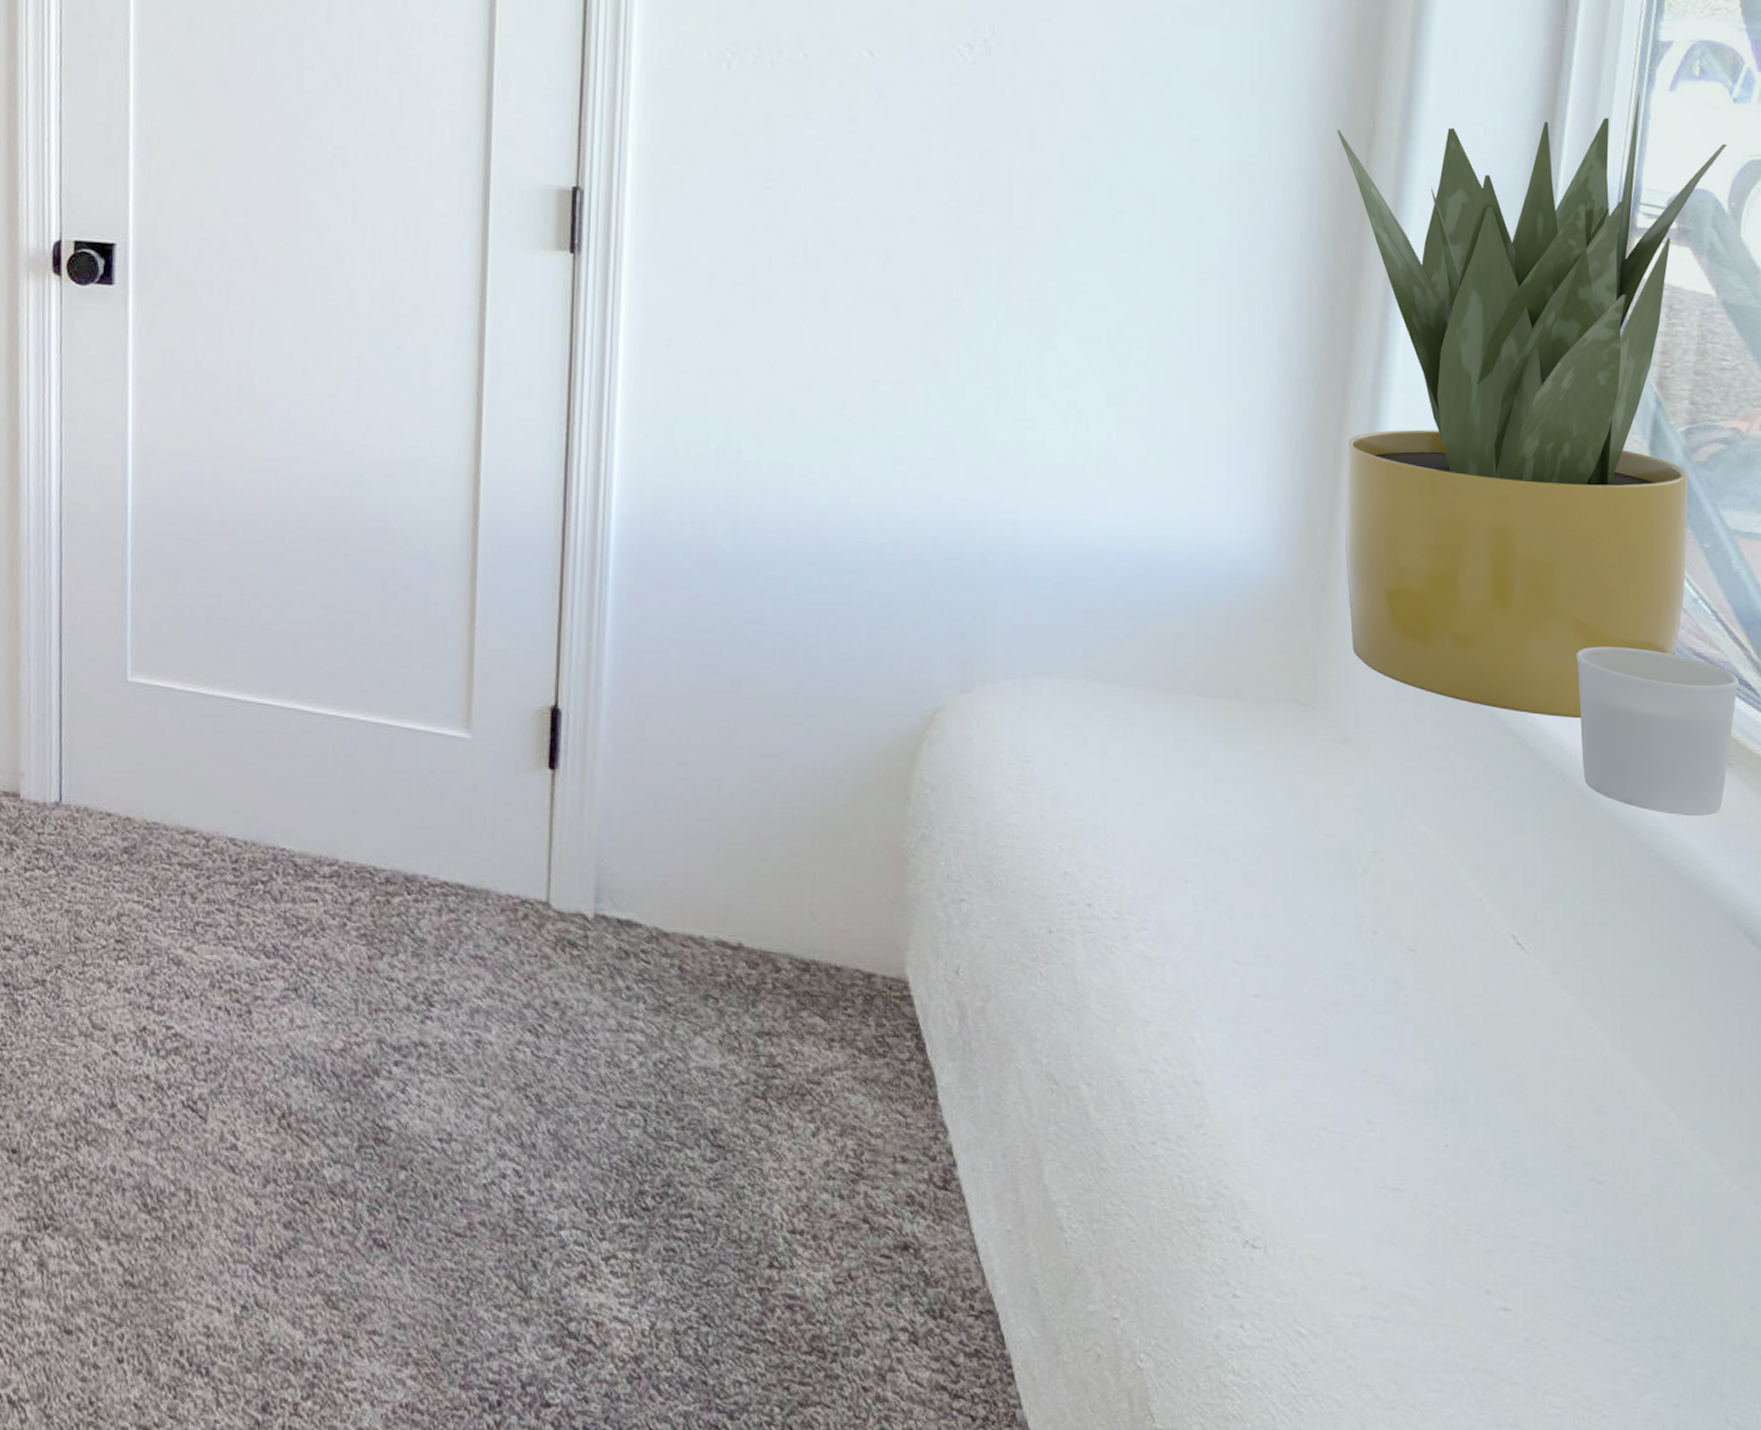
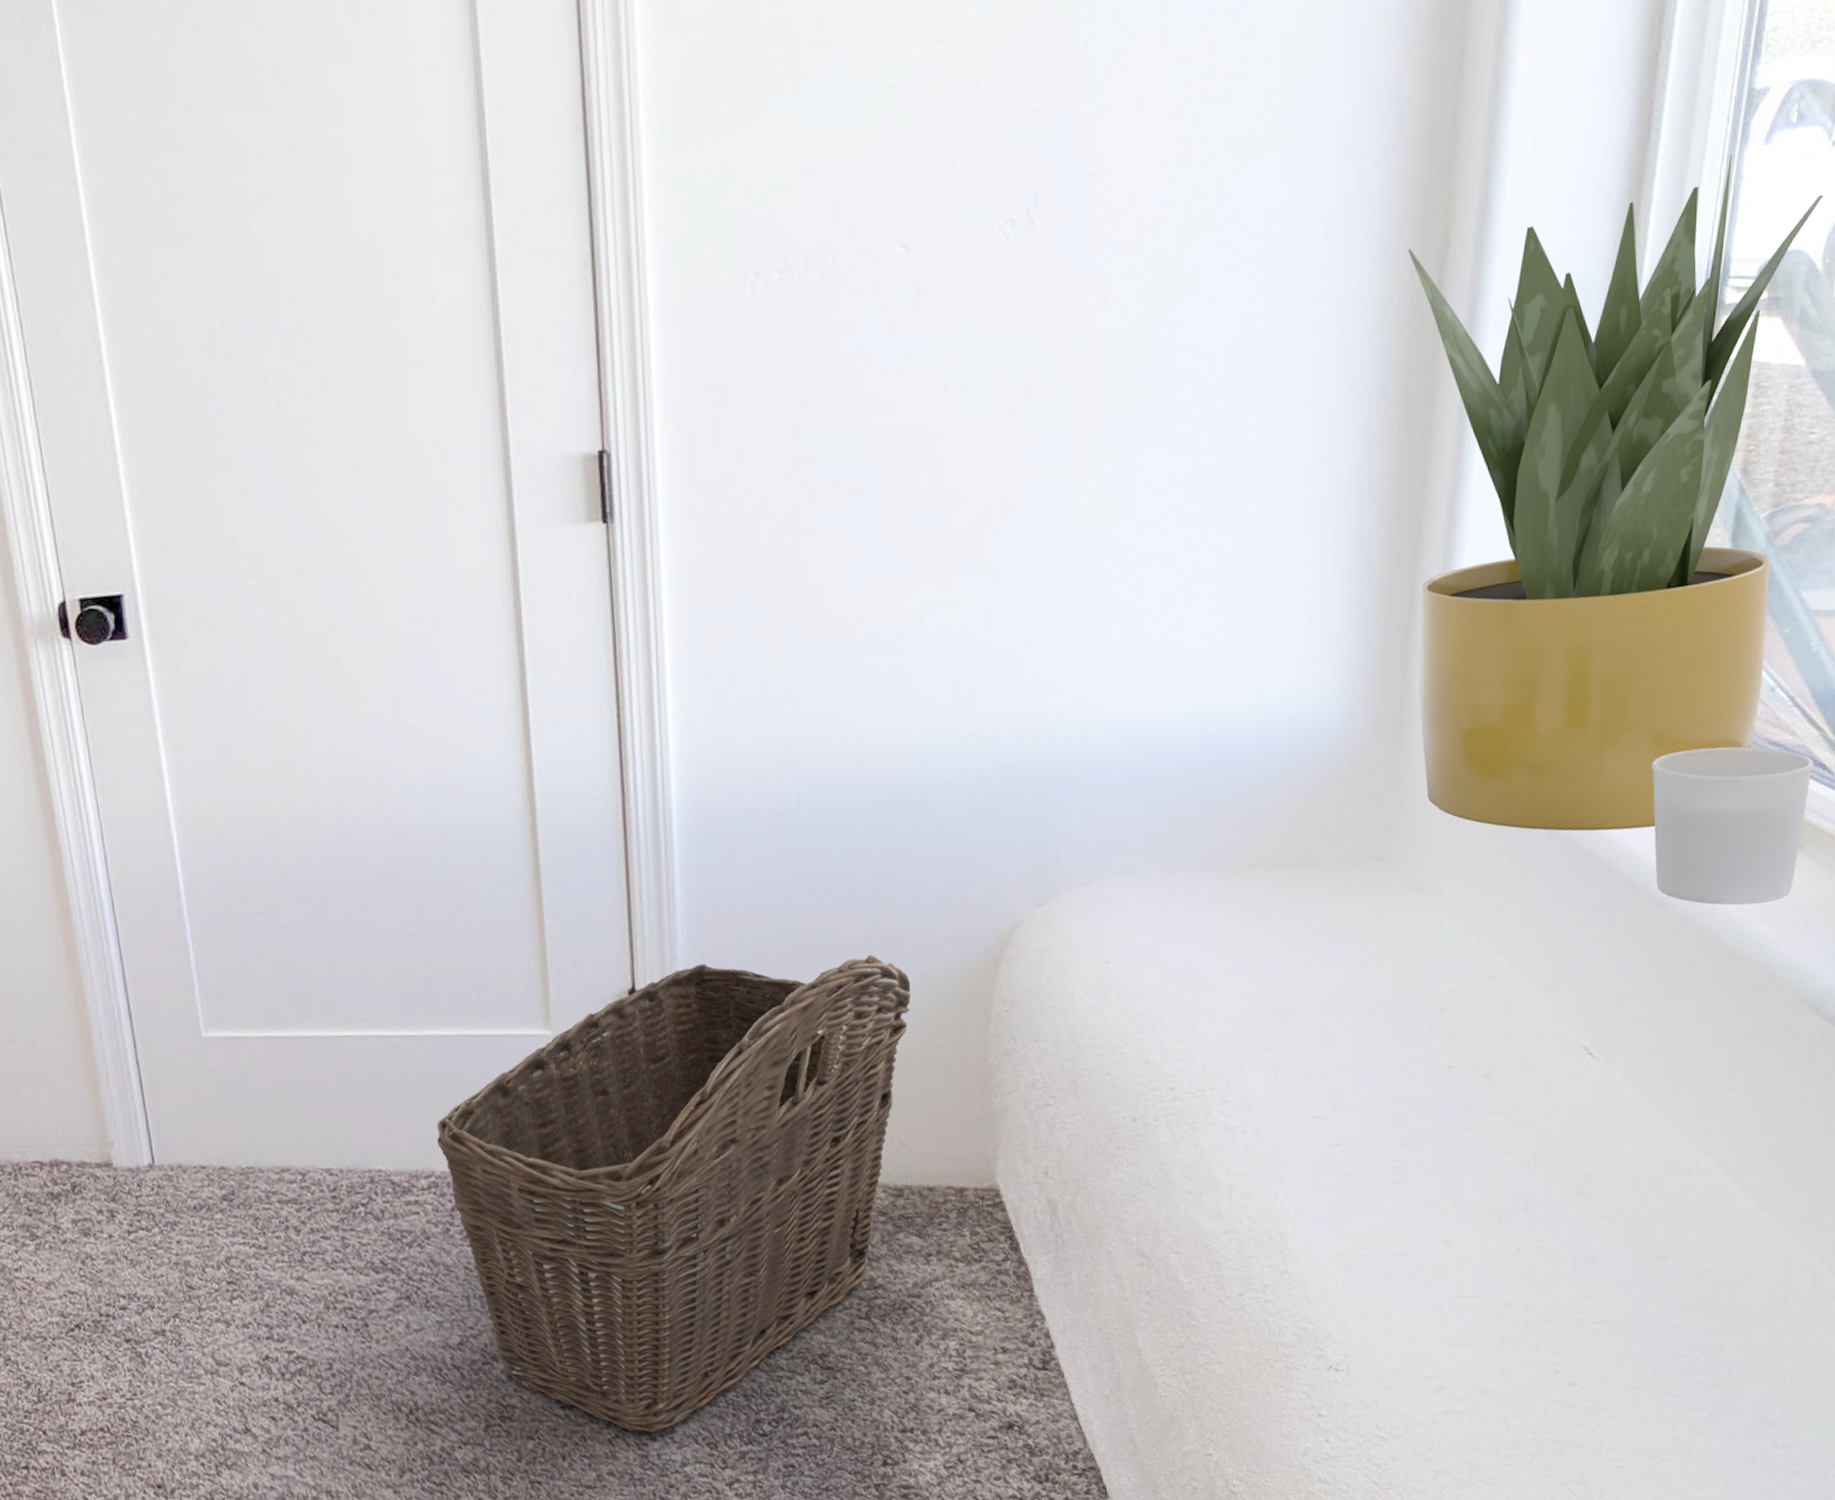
wicker basket: none [345,692,832,1184] -> present [437,955,912,1433]

